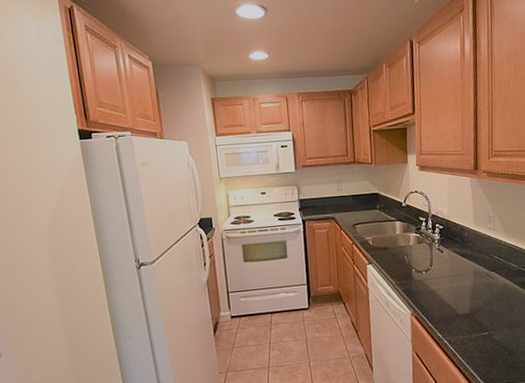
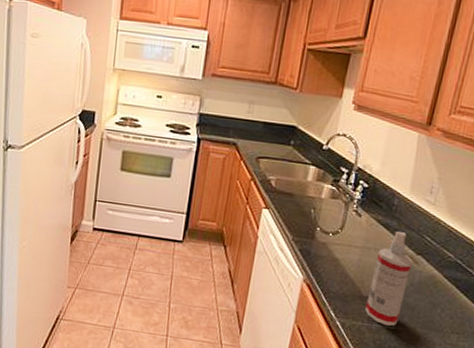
spray bottle: none [462,257,490,333] -> present [365,232,412,326]

